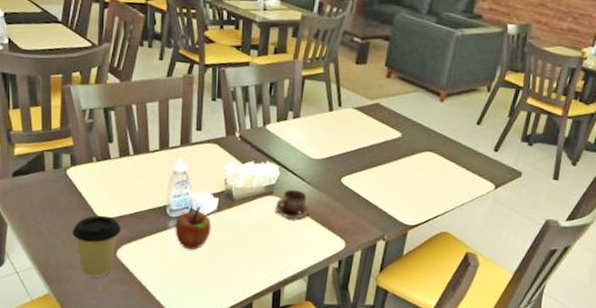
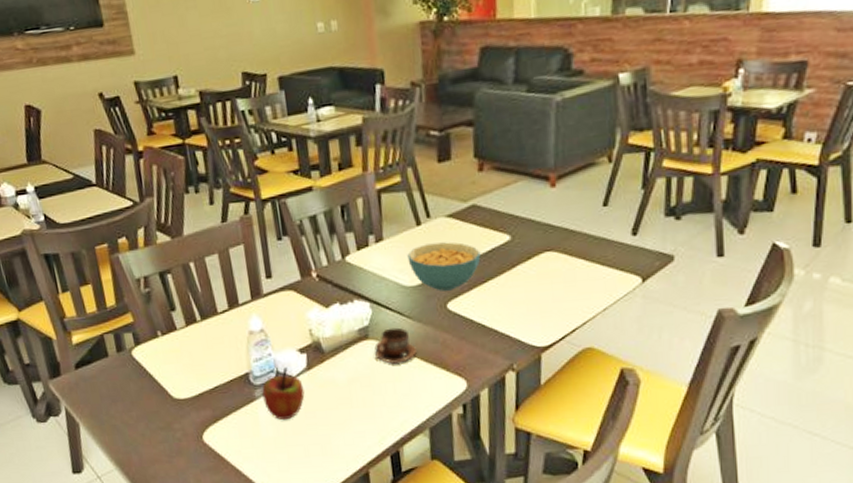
coffee cup: present [73,215,121,278] -> none [150,396,203,471]
cereal bowl: none [316,127,376,168] -> present [407,242,481,291]

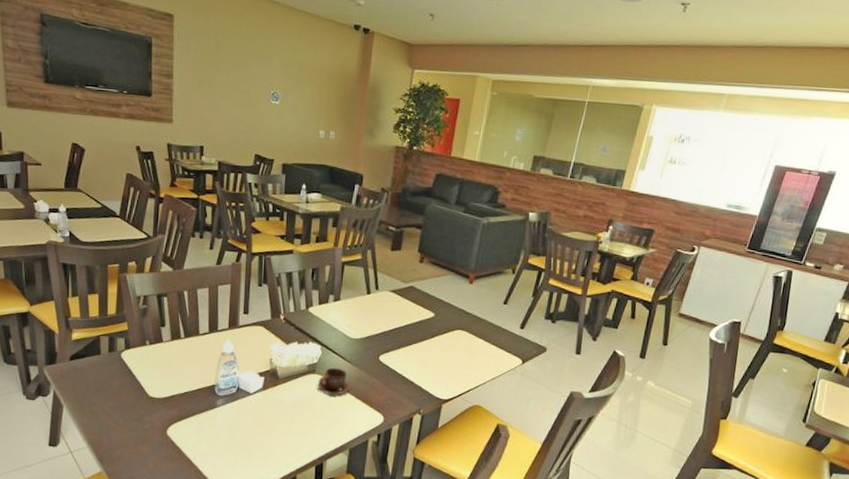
apple: present [262,367,305,420] -> none [223,385,257,426]
cereal bowl: present [407,242,481,291] -> none [356,309,411,347]

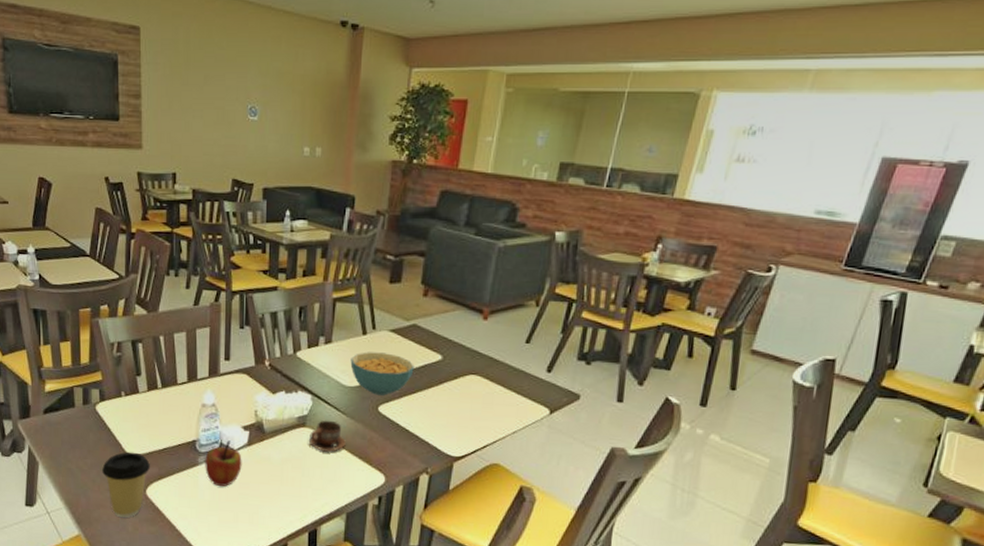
coffee cup: none [125,395,171,456] -> present [102,452,150,518]
apple: none [223,385,257,426] -> present [205,440,242,486]
cereal bowl: none [356,309,411,347] -> present [350,352,414,396]

